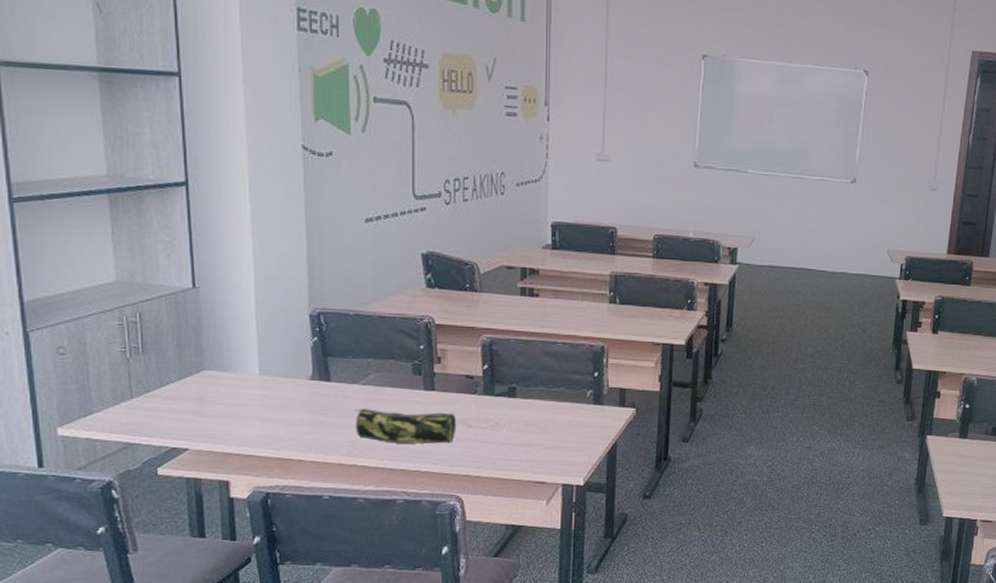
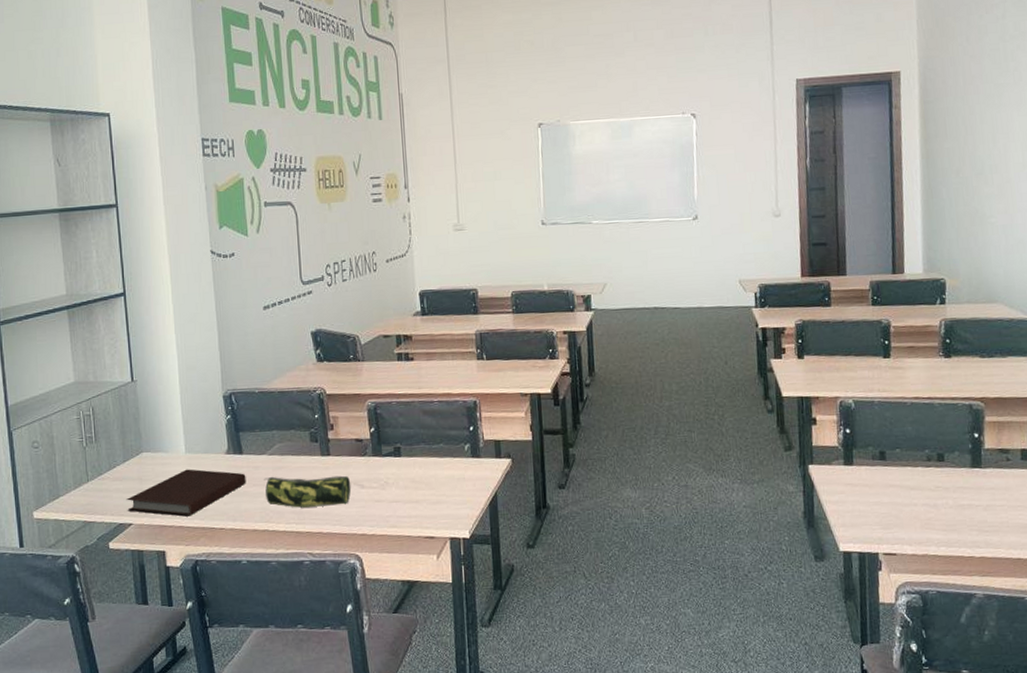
notebook: none [182,393,333,445] -> present [127,469,246,517]

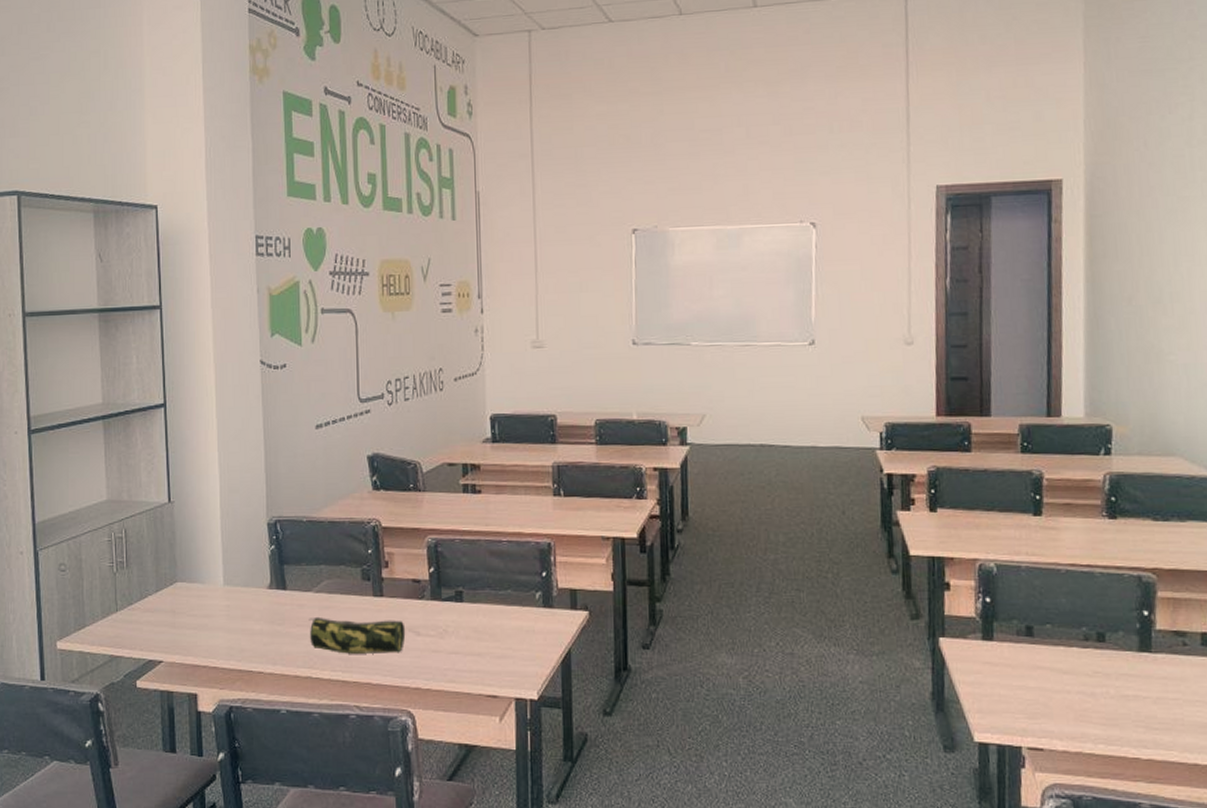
notebook: present [127,469,246,517] -> none [158,603,289,656]

